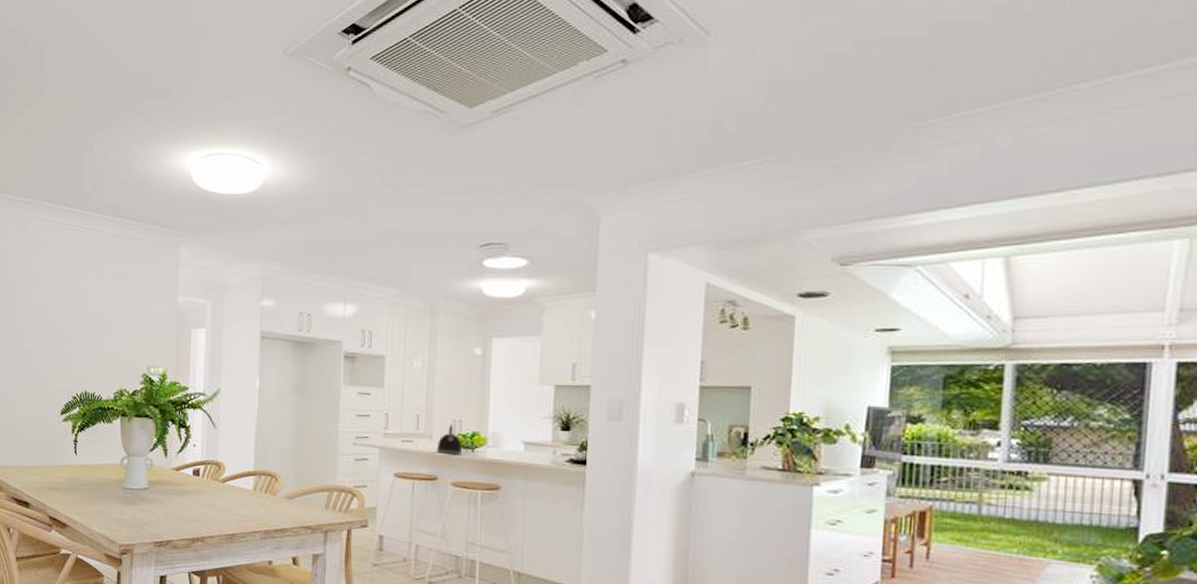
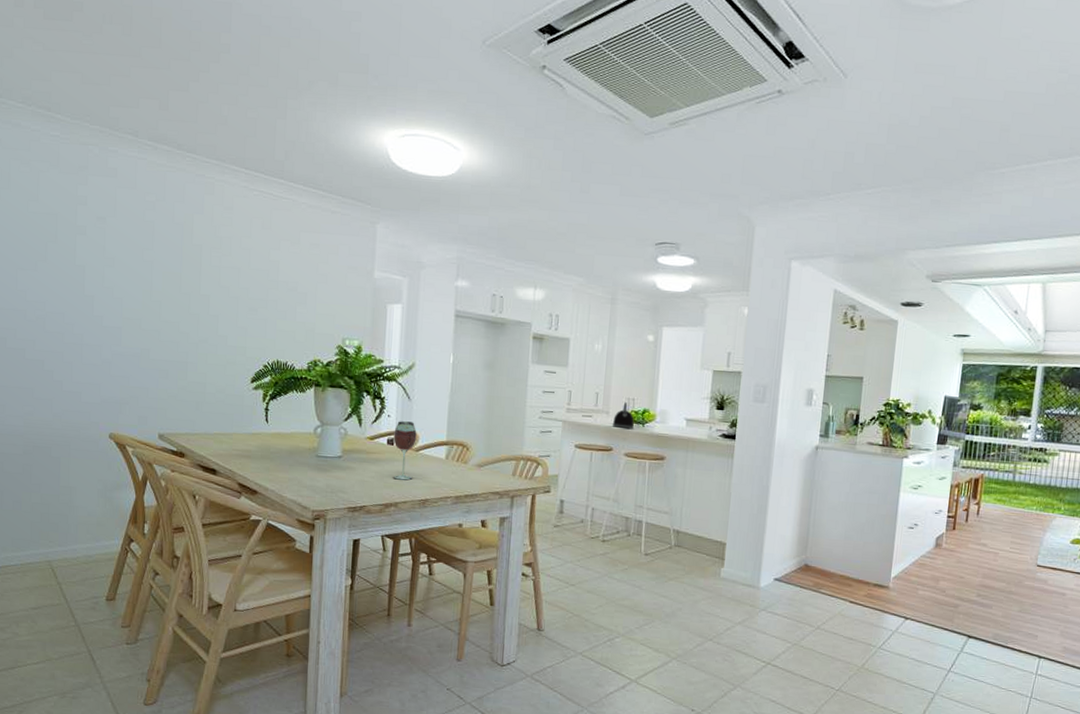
wineglass: none [199,450,223,514] -> present [393,421,417,480]

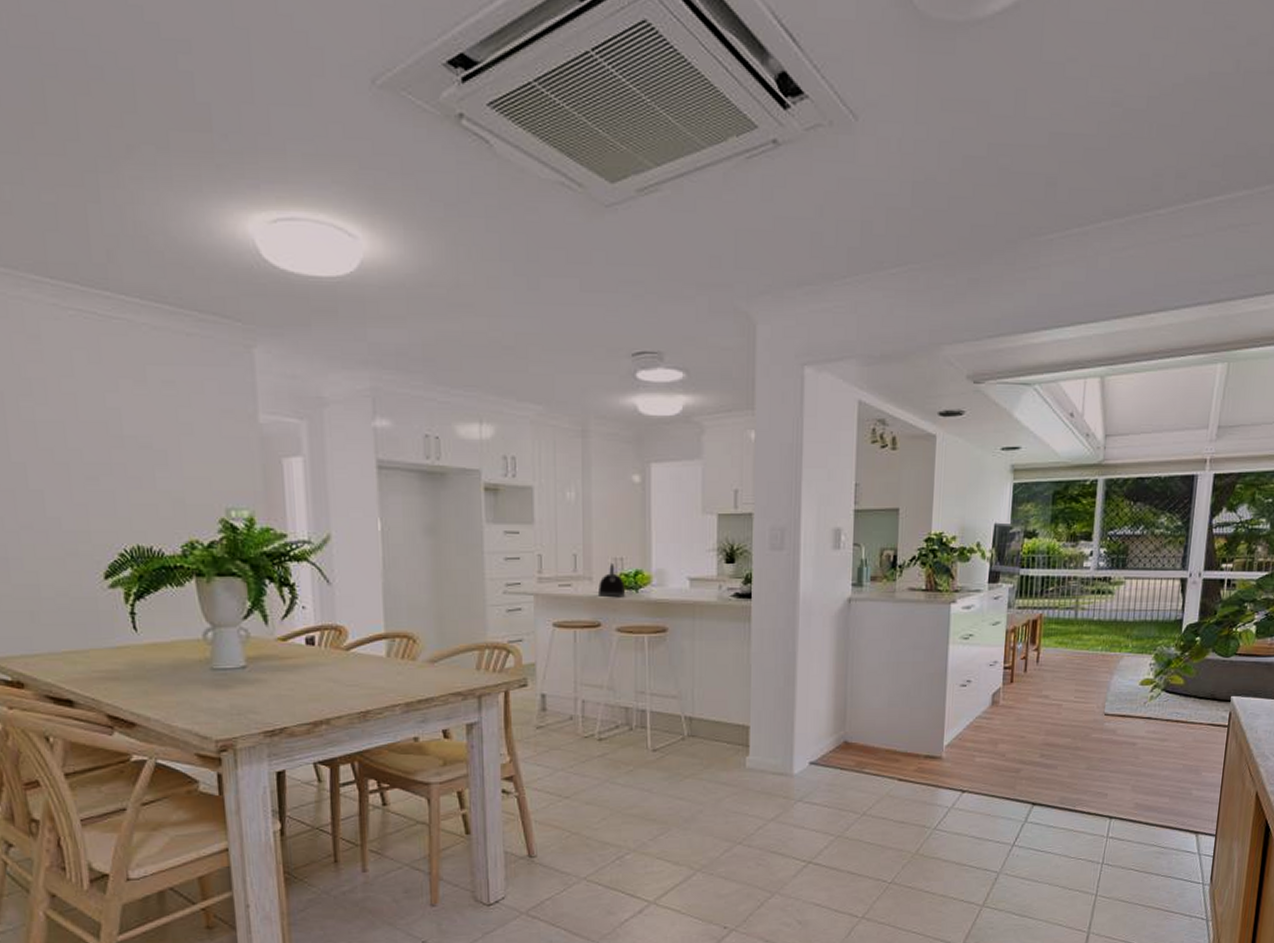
wineglass: present [393,421,417,480] -> none [313,613,346,689]

